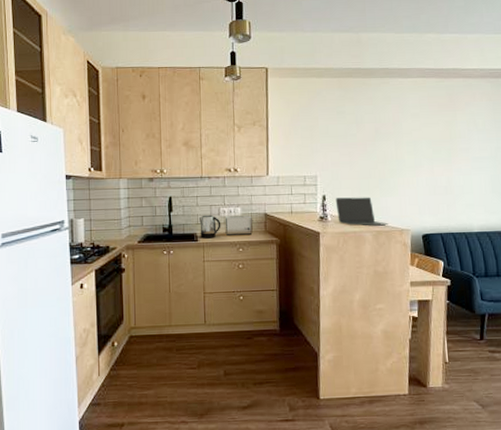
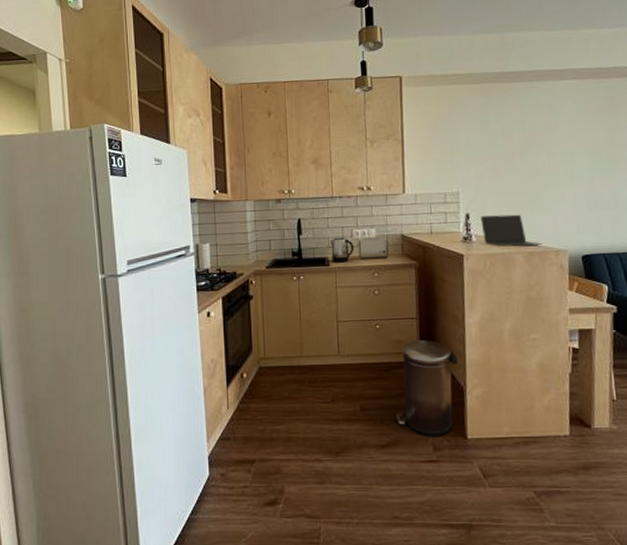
pedal bin: none [256,310,313,399] -> present [395,340,459,437]

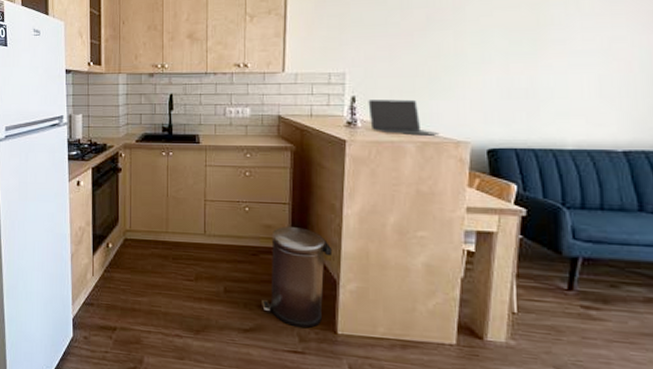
kettle: present [331,237,354,263] -> none [202,115,227,141]
toaster: present [358,237,389,260] -> none [231,117,264,140]

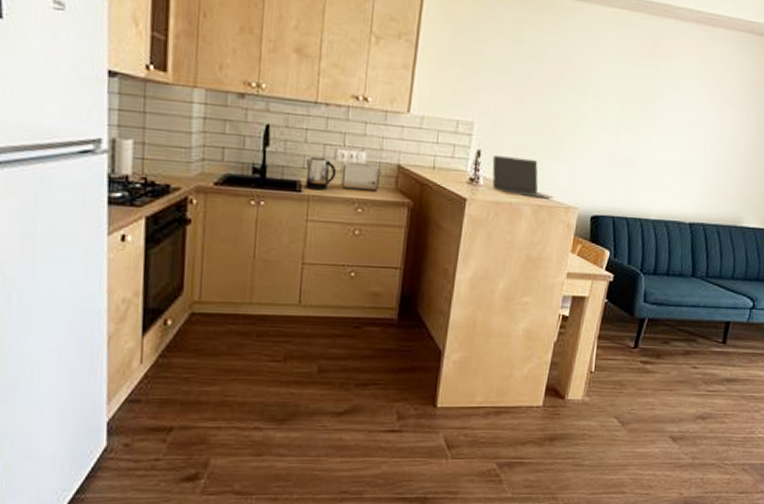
kettle: none [202,115,227,141] -> present [305,156,337,191]
toaster: none [231,117,264,140] -> present [341,162,381,193]
pedal bin: present [260,227,333,329] -> none [359,294,441,405]

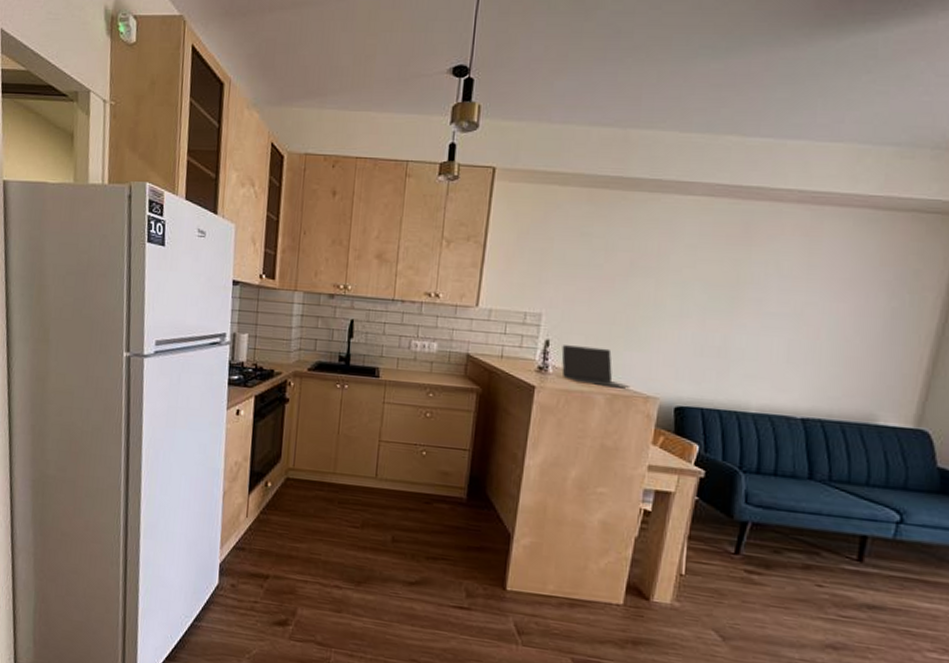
kettle: present [305,156,337,191] -> none [383,346,411,377]
toaster: present [341,162,381,193] -> none [414,351,451,379]

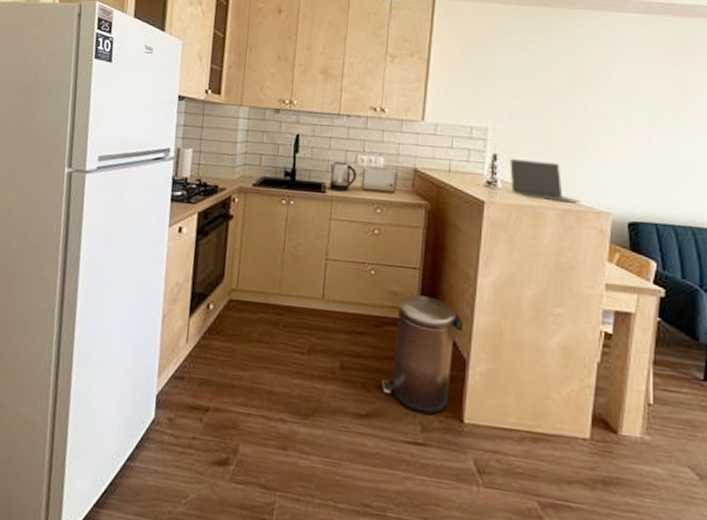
kettle: none [383,346,411,377] -> present [329,161,357,192]
toaster: none [414,351,451,379] -> present [361,166,399,195]
pedal bin: none [429,474,510,584] -> present [380,295,464,416]

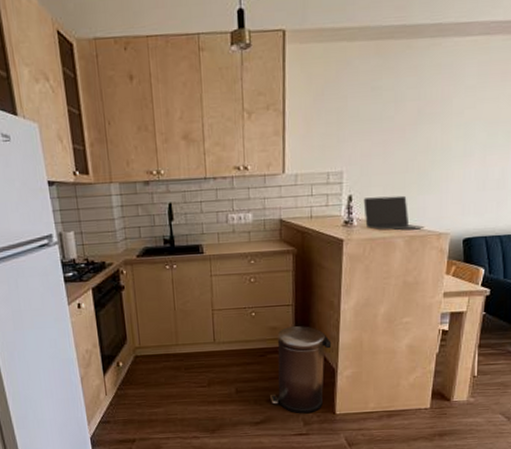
kettle: present [329,161,357,192] -> none [205,222,230,251]
toaster: present [361,166,399,195] -> none [233,222,267,247]

